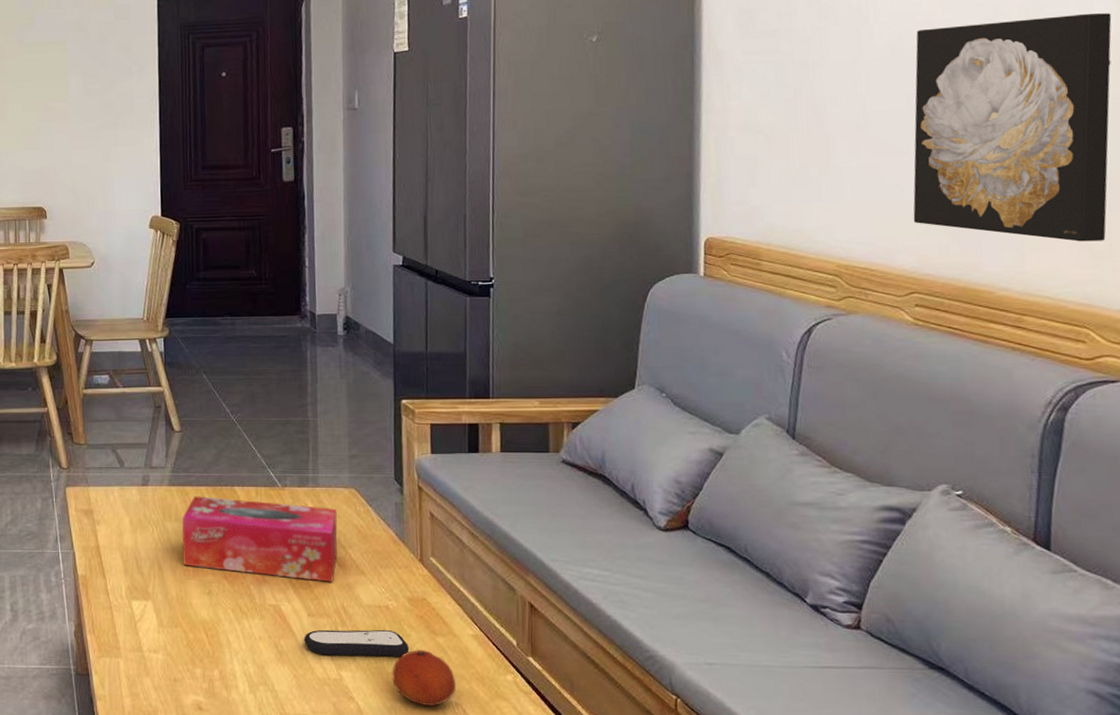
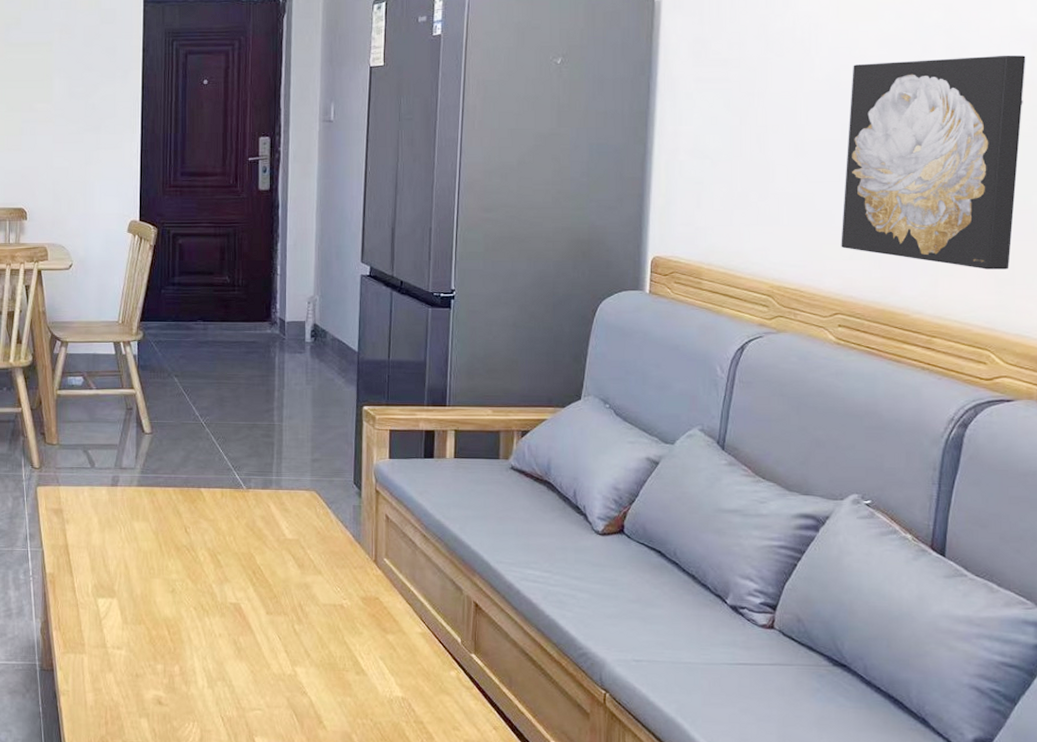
tissue box: present [182,496,338,582] -> none [148,497,298,582]
remote control: present [304,629,409,657] -> none [262,627,360,654]
fruit: present [392,649,457,706] -> none [343,646,404,700]

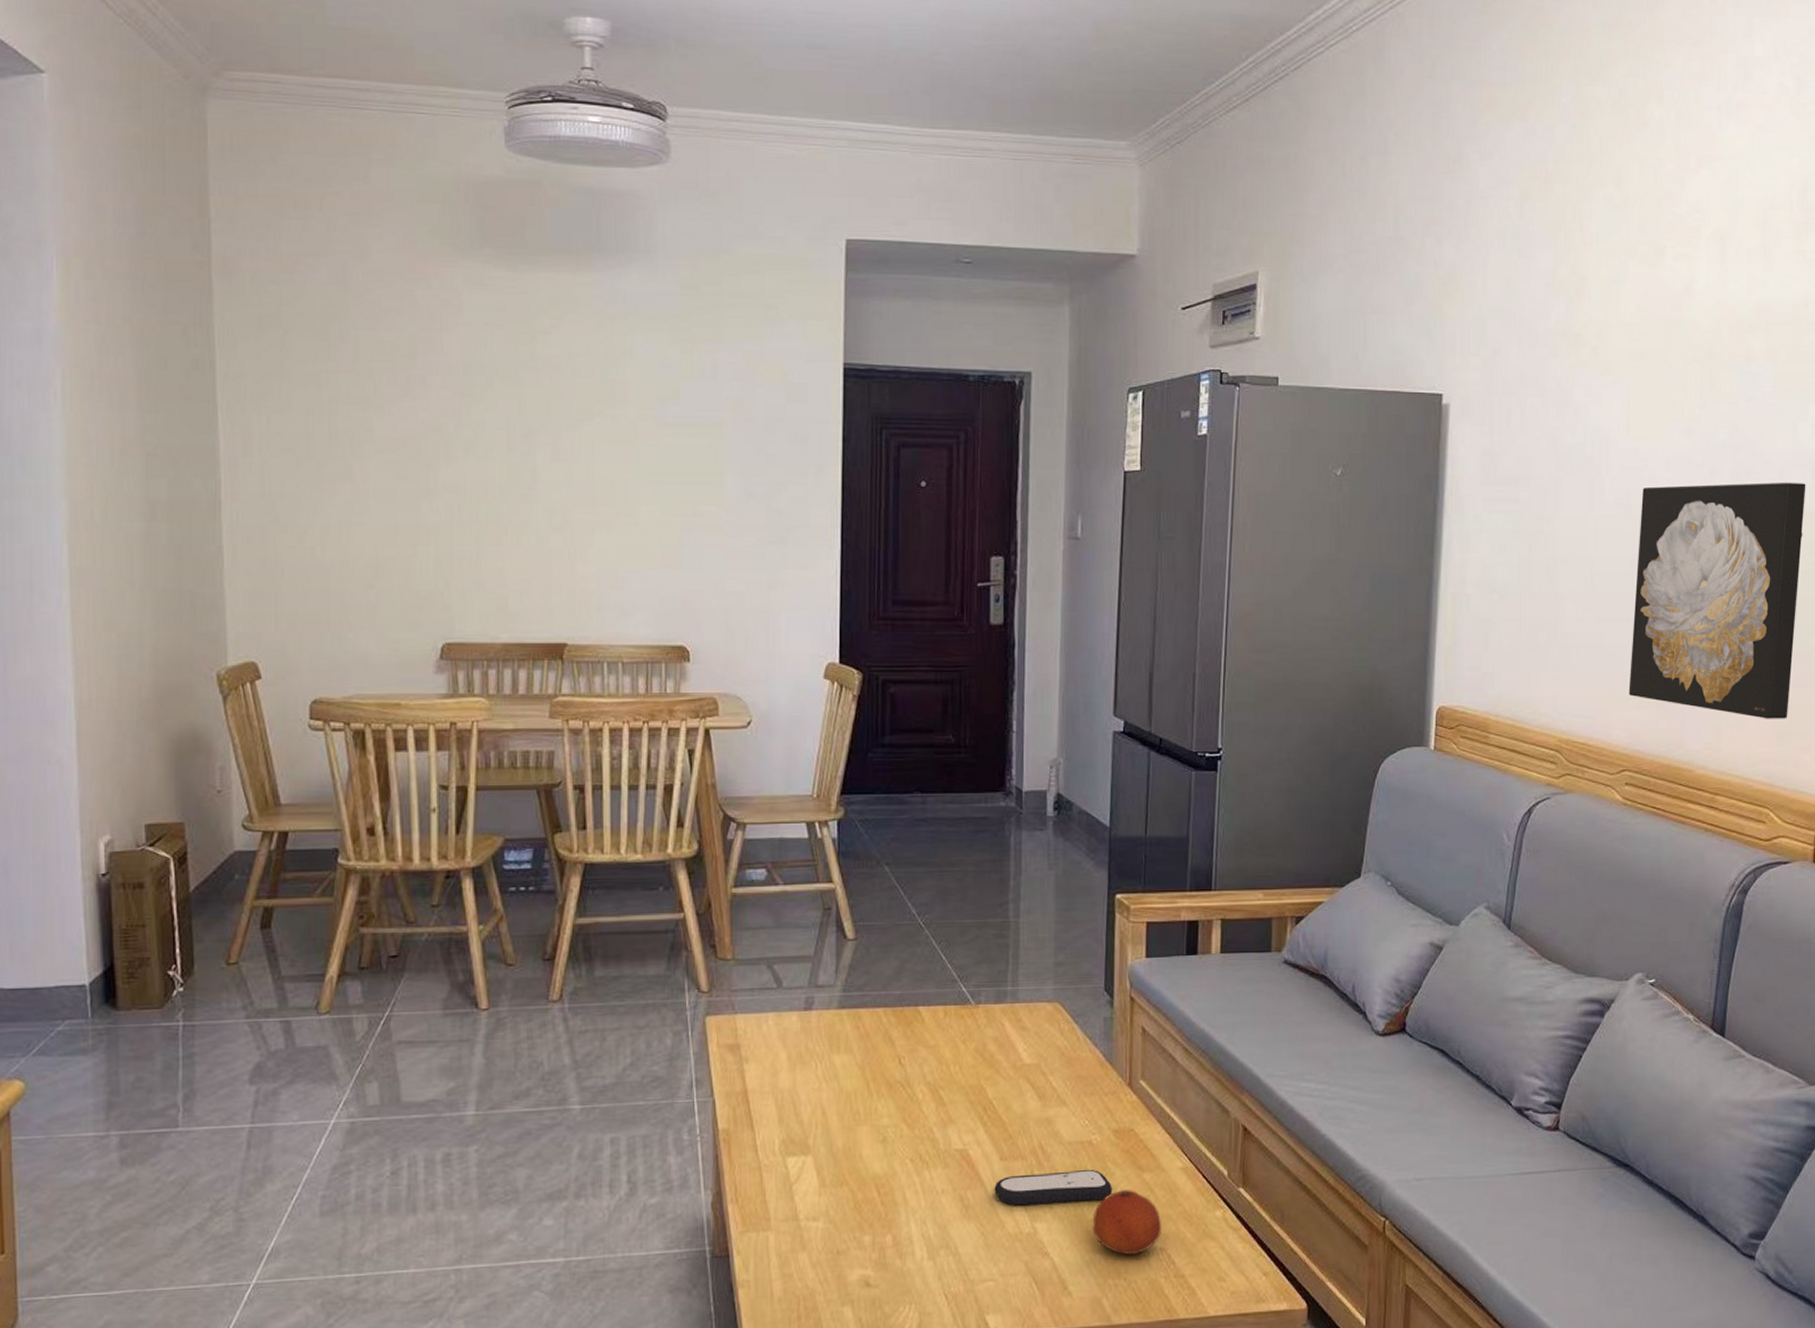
remote control: none [262,627,360,654] -> present [994,1169,1112,1206]
fruit: none [343,646,404,700] -> present [1092,1189,1162,1255]

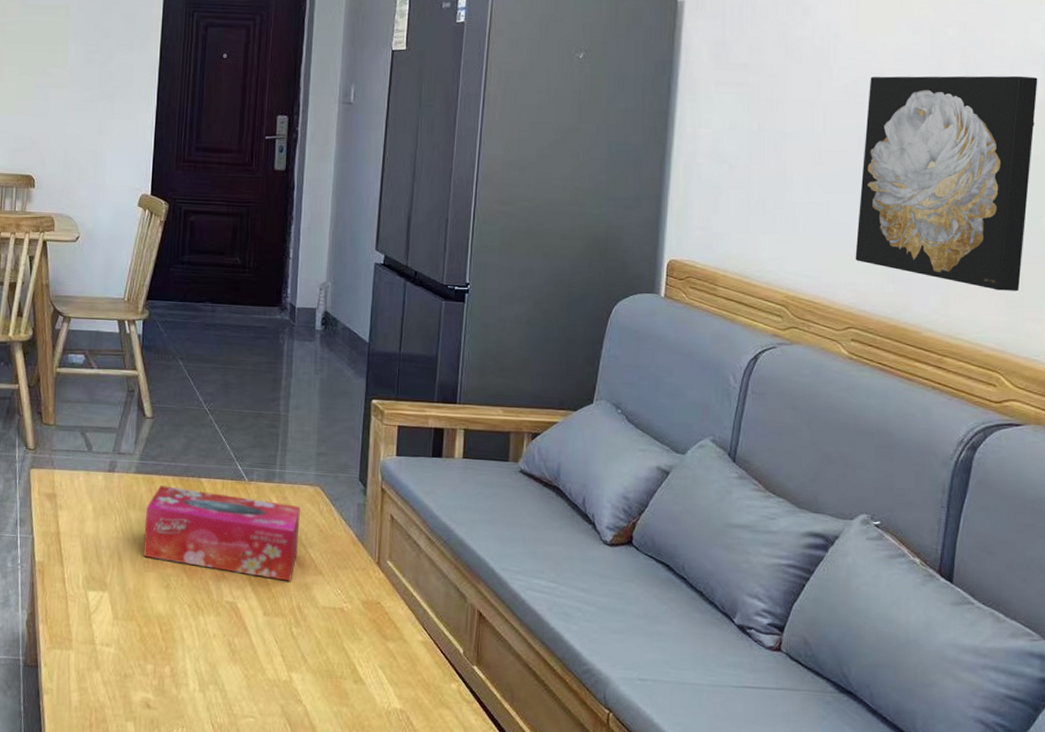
tissue box: none [852,1020,1038,1117] -> present [143,486,300,581]
remote control: present [994,1169,1112,1206] -> none [257,630,359,661]
fruit: present [1092,1189,1162,1255] -> none [341,653,403,712]

